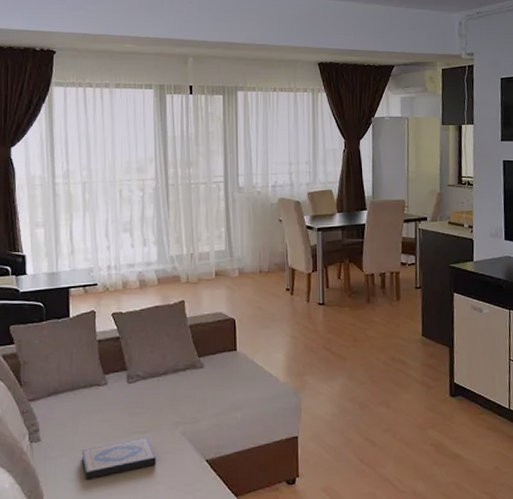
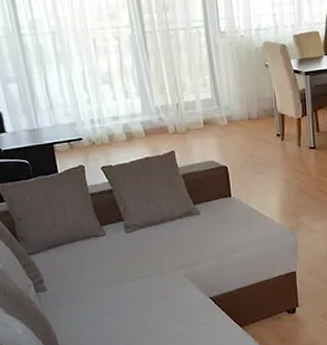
hardback book: present [81,437,156,479] -> none [88,281,162,321]

